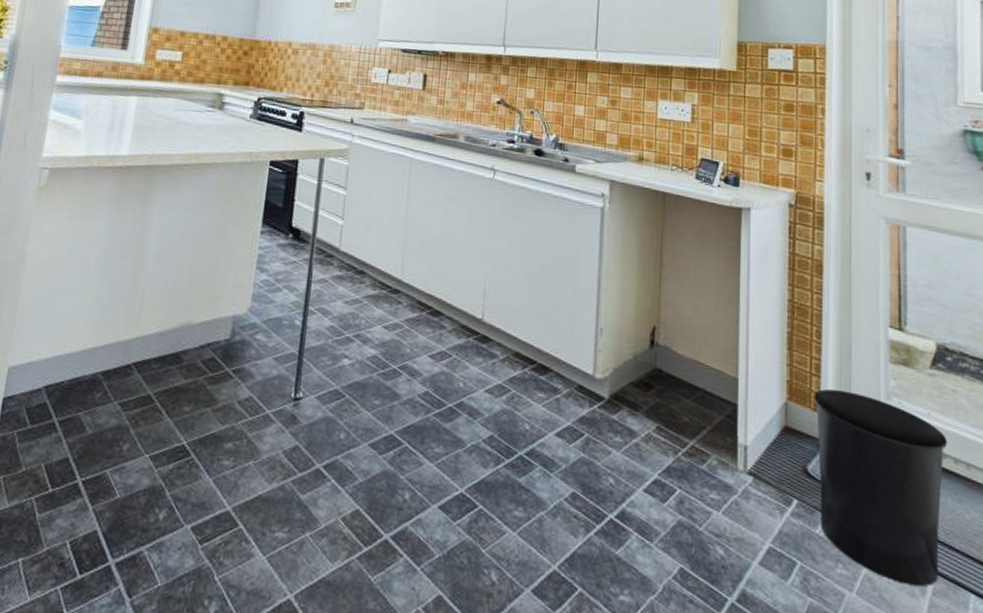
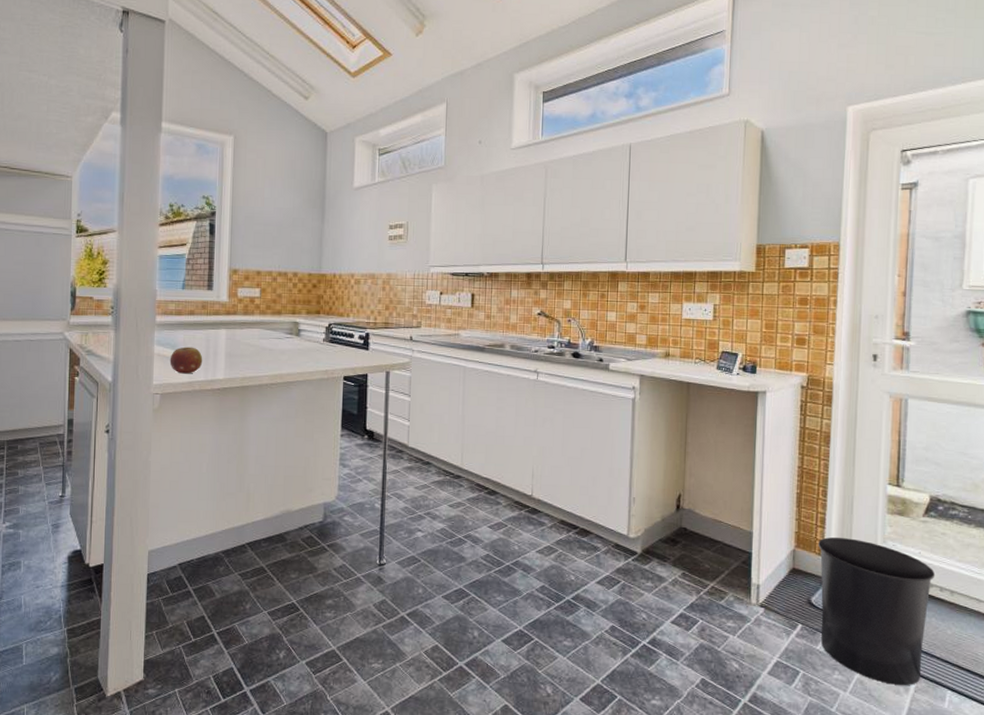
fruit: none [65,114,107,147] -> present [169,346,203,374]

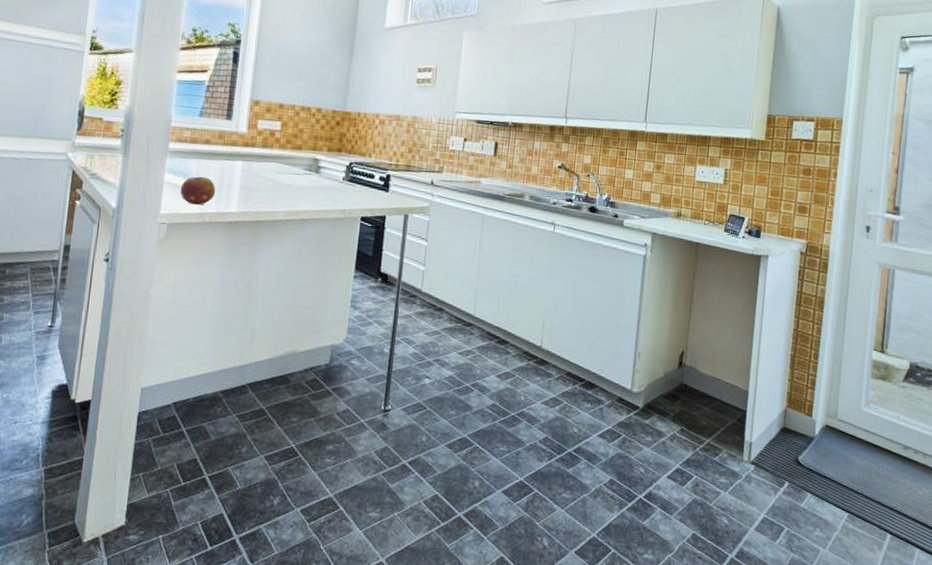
waste bin: present [818,537,936,685] -> none [805,398,911,543]

